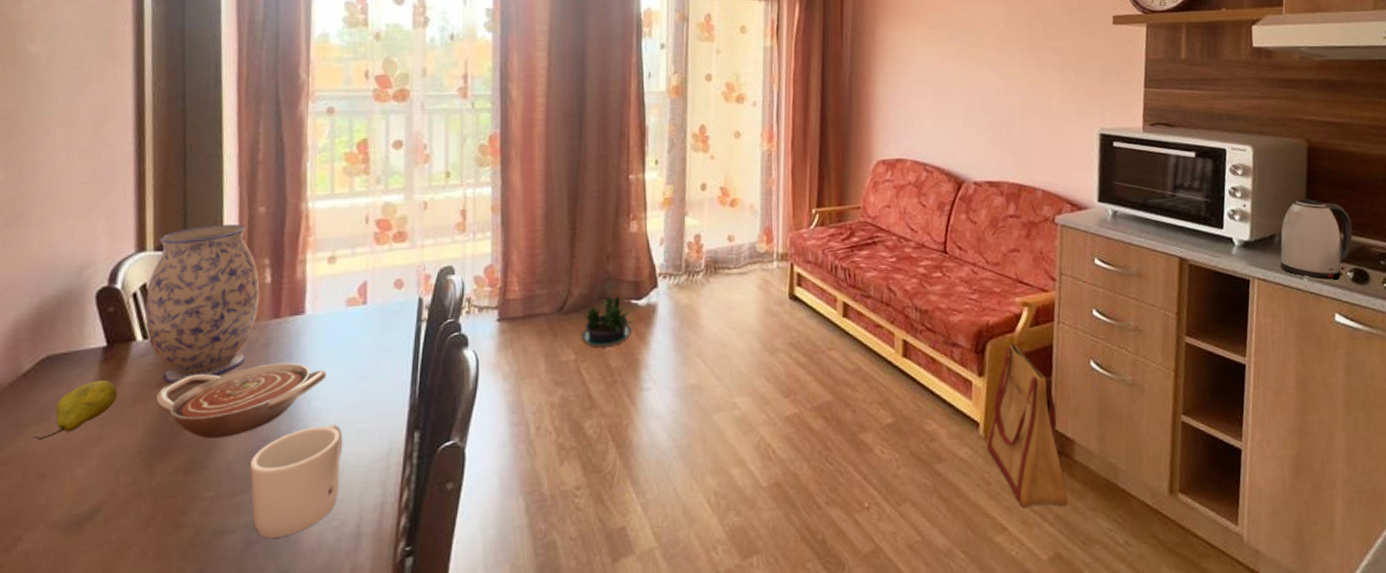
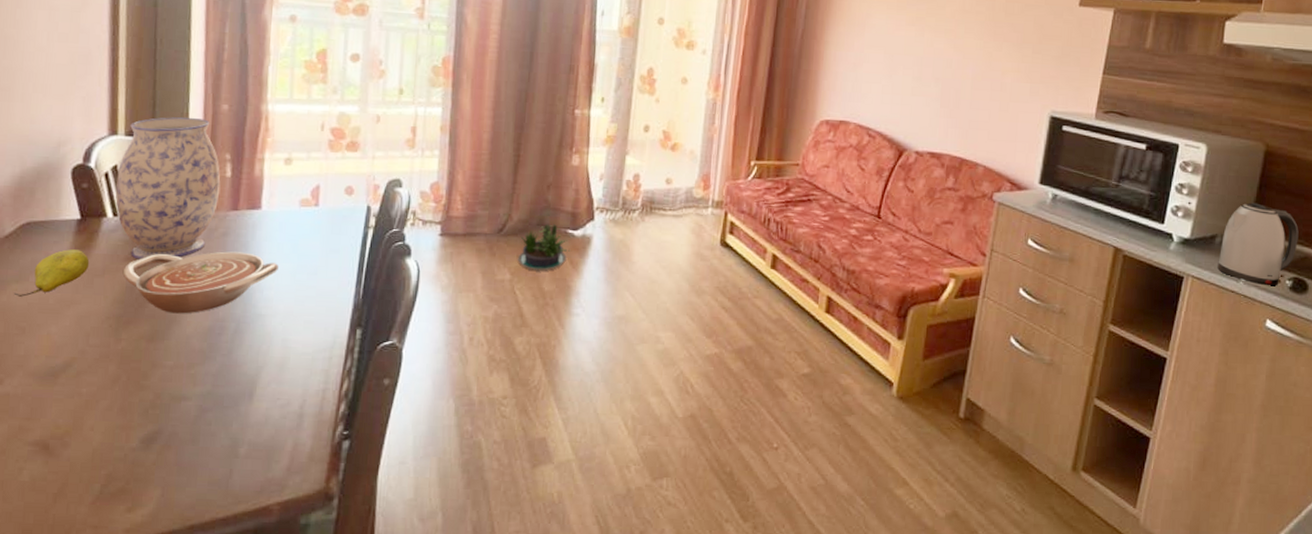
mug: present [249,425,343,538] -> none [205,313,291,409]
shopping bag: present [986,342,1068,508] -> none [897,311,971,469]

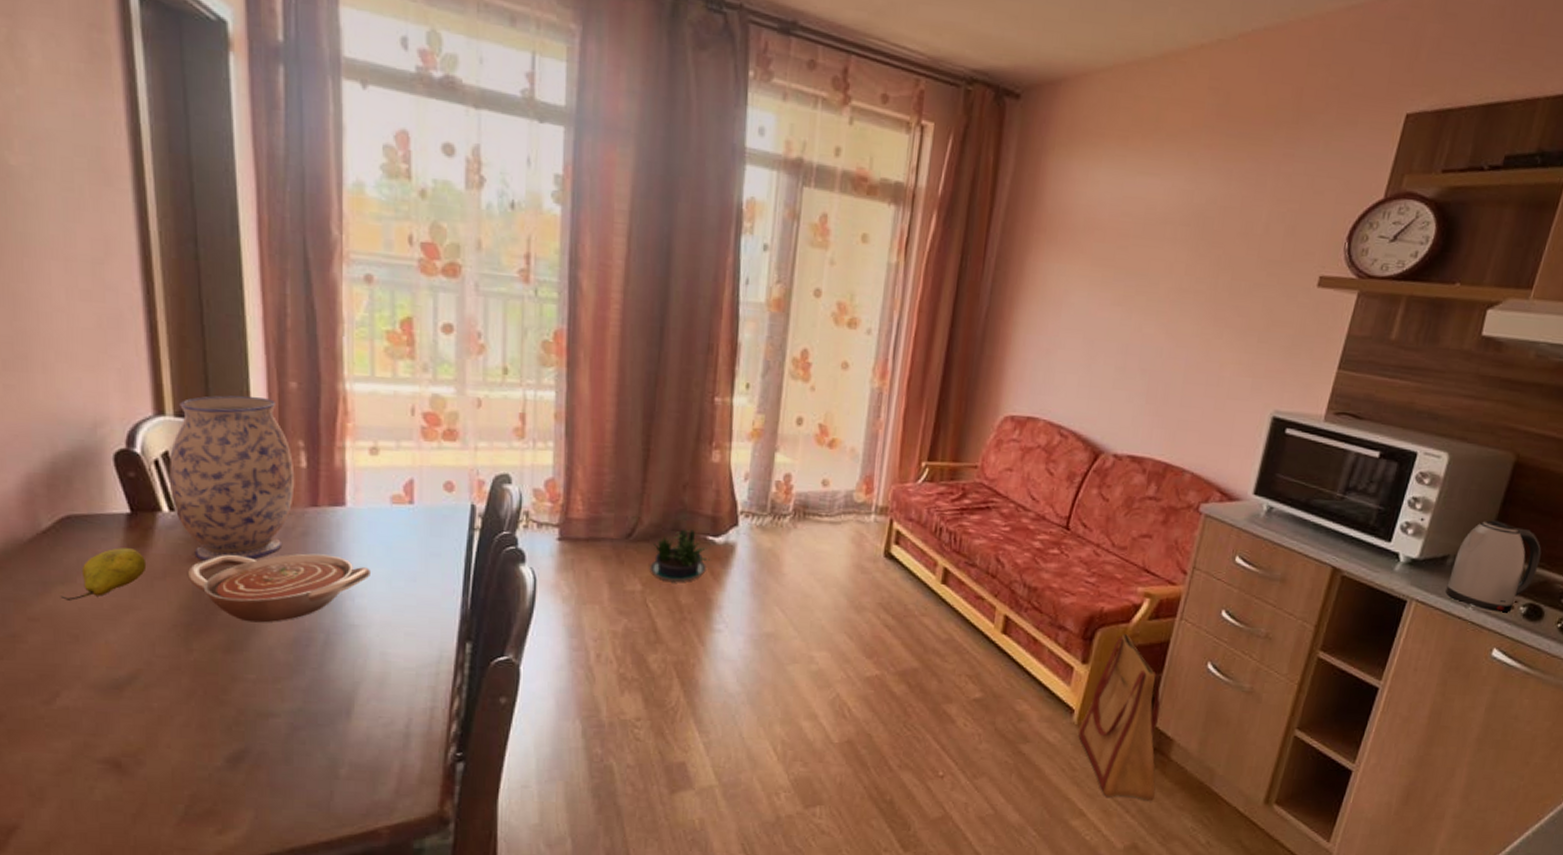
shopping bag: none [897,311,971,469] -> present [1077,633,1161,801]

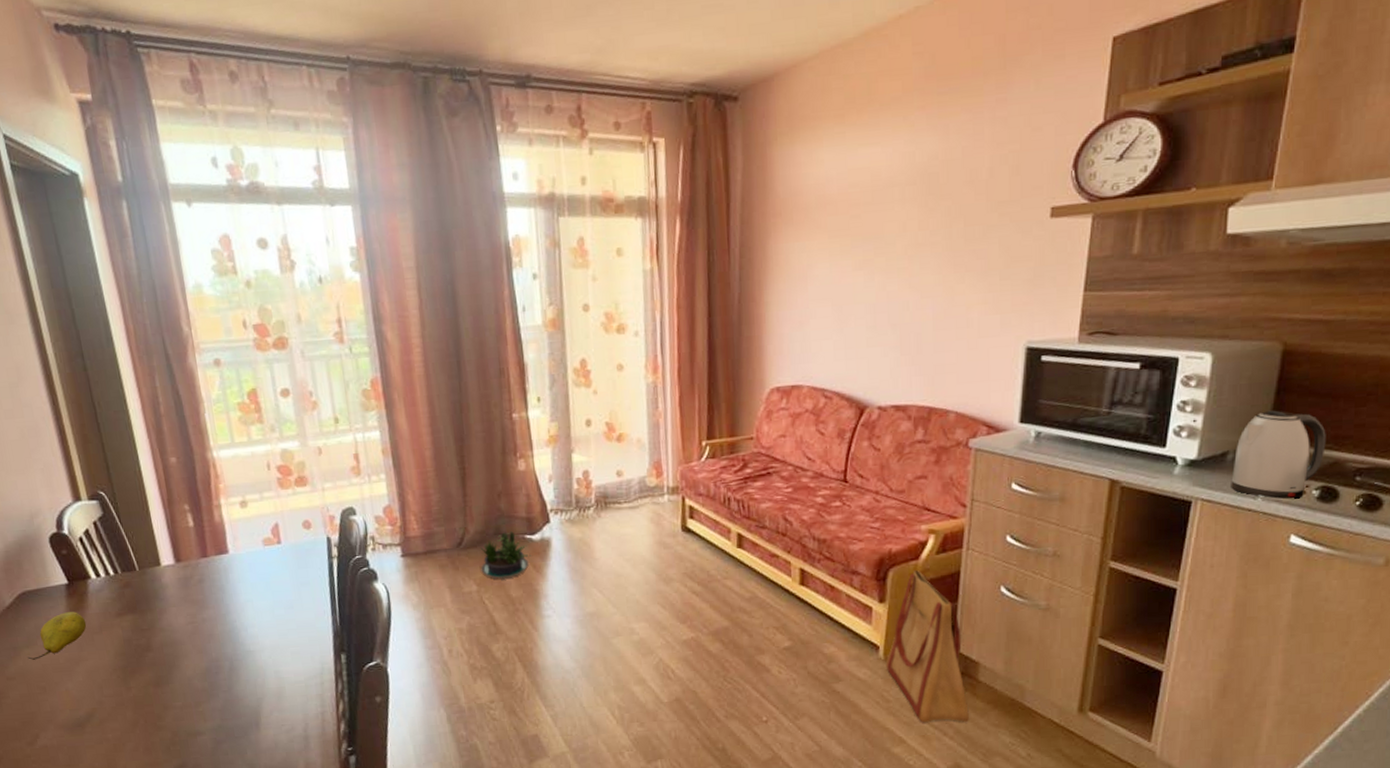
vase: present [168,395,295,561] -> none [90,474,188,614]
bowl: present [187,553,370,623] -> none [117,595,257,659]

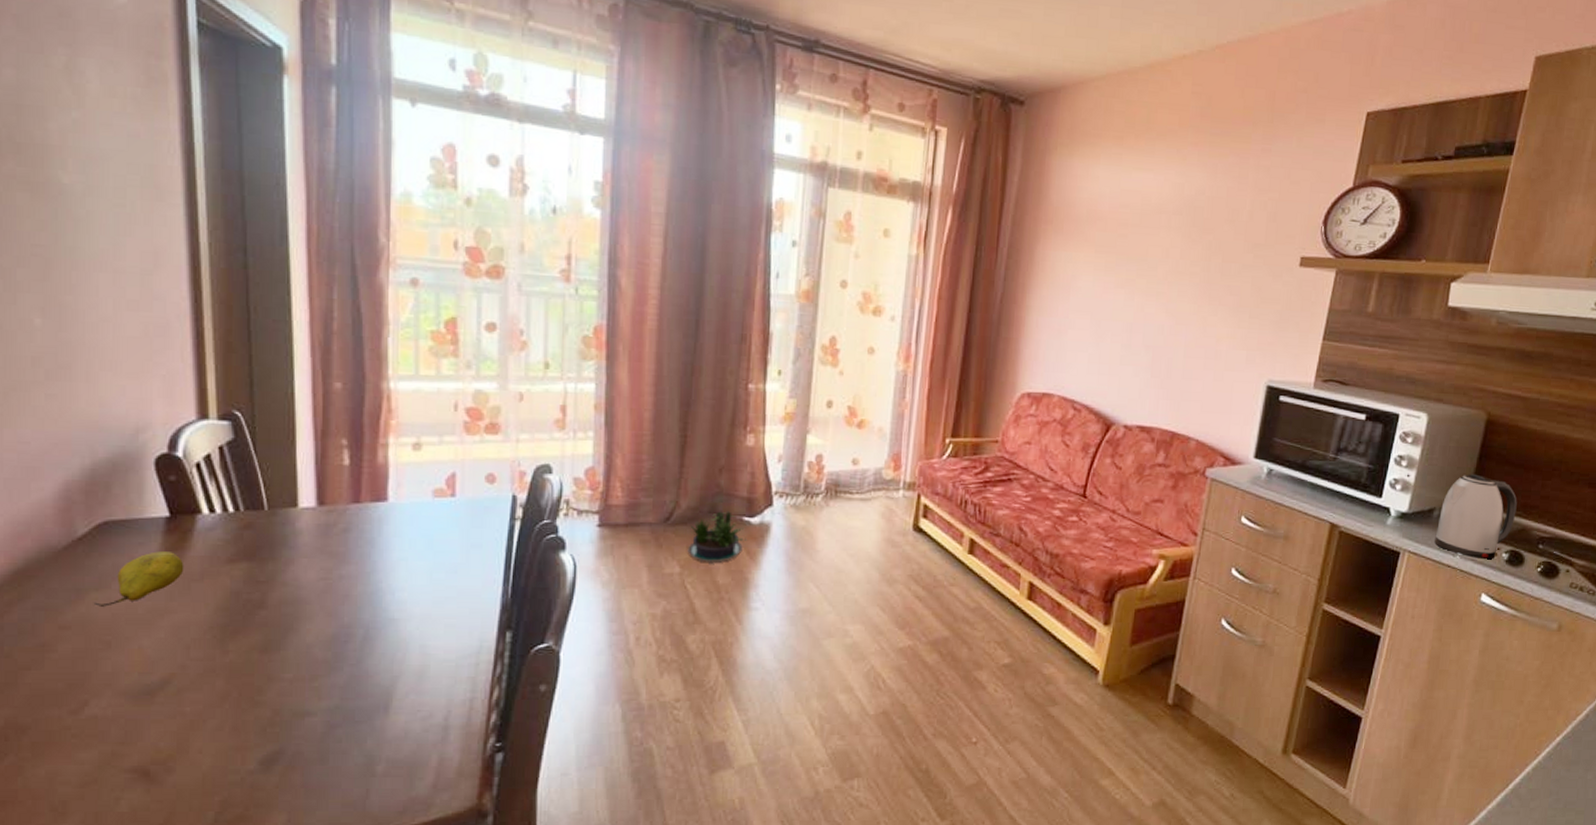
shopping bag: present [885,569,969,723] -> none [1103,594,1180,757]

